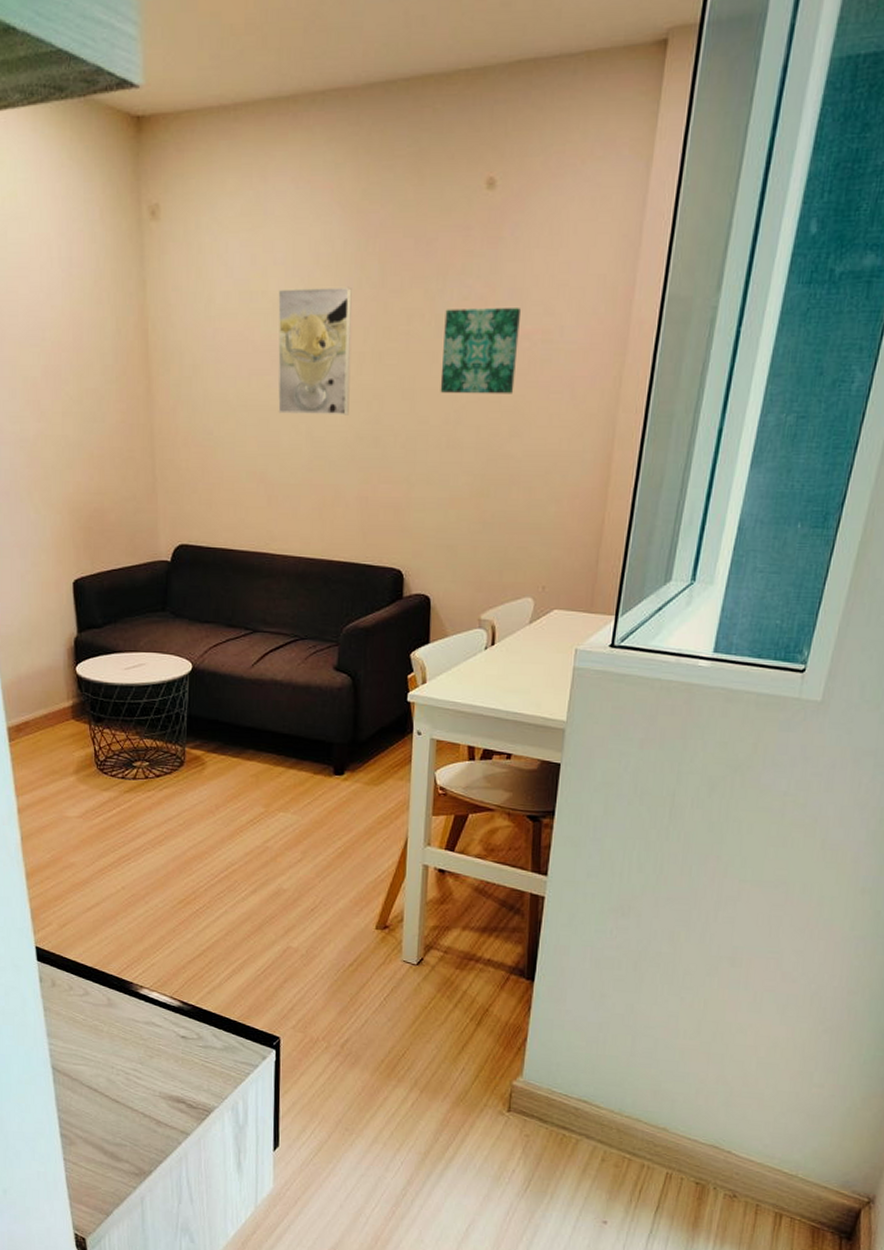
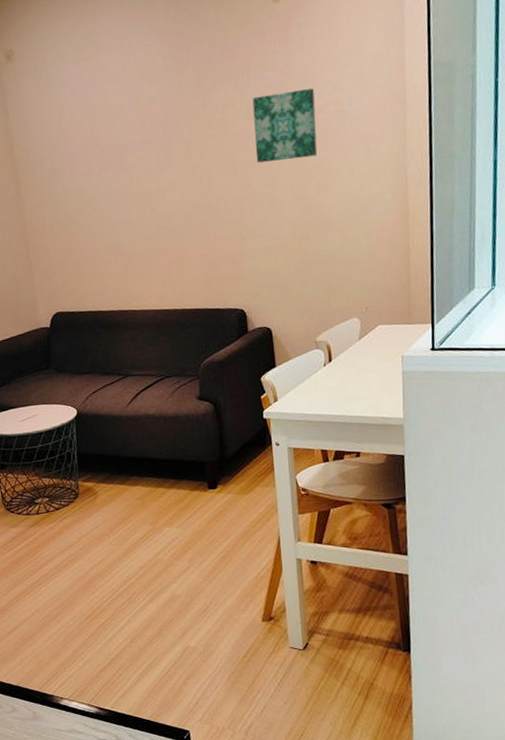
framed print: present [277,286,352,415] -> none [115,91,184,197]

